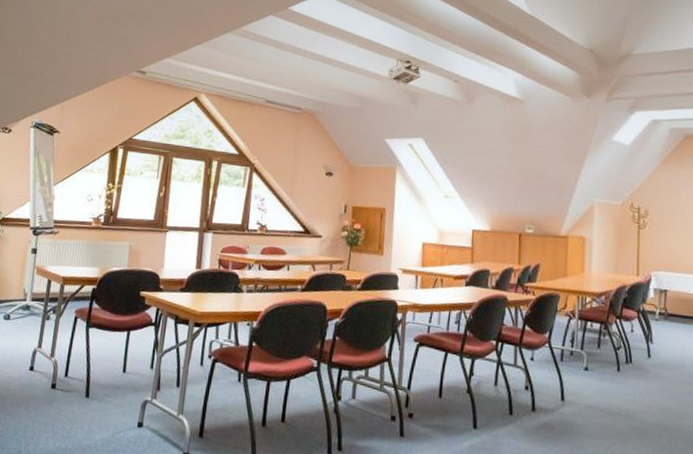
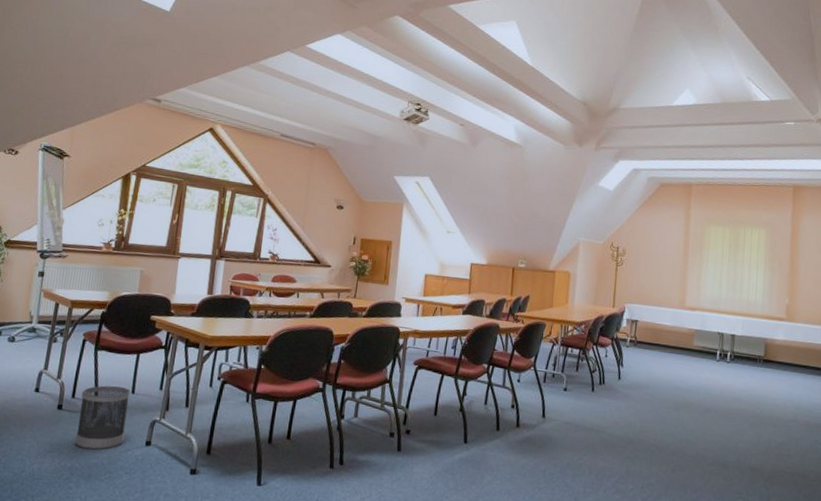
wastebasket: none [68,364,122,432] -> present [75,385,130,450]

